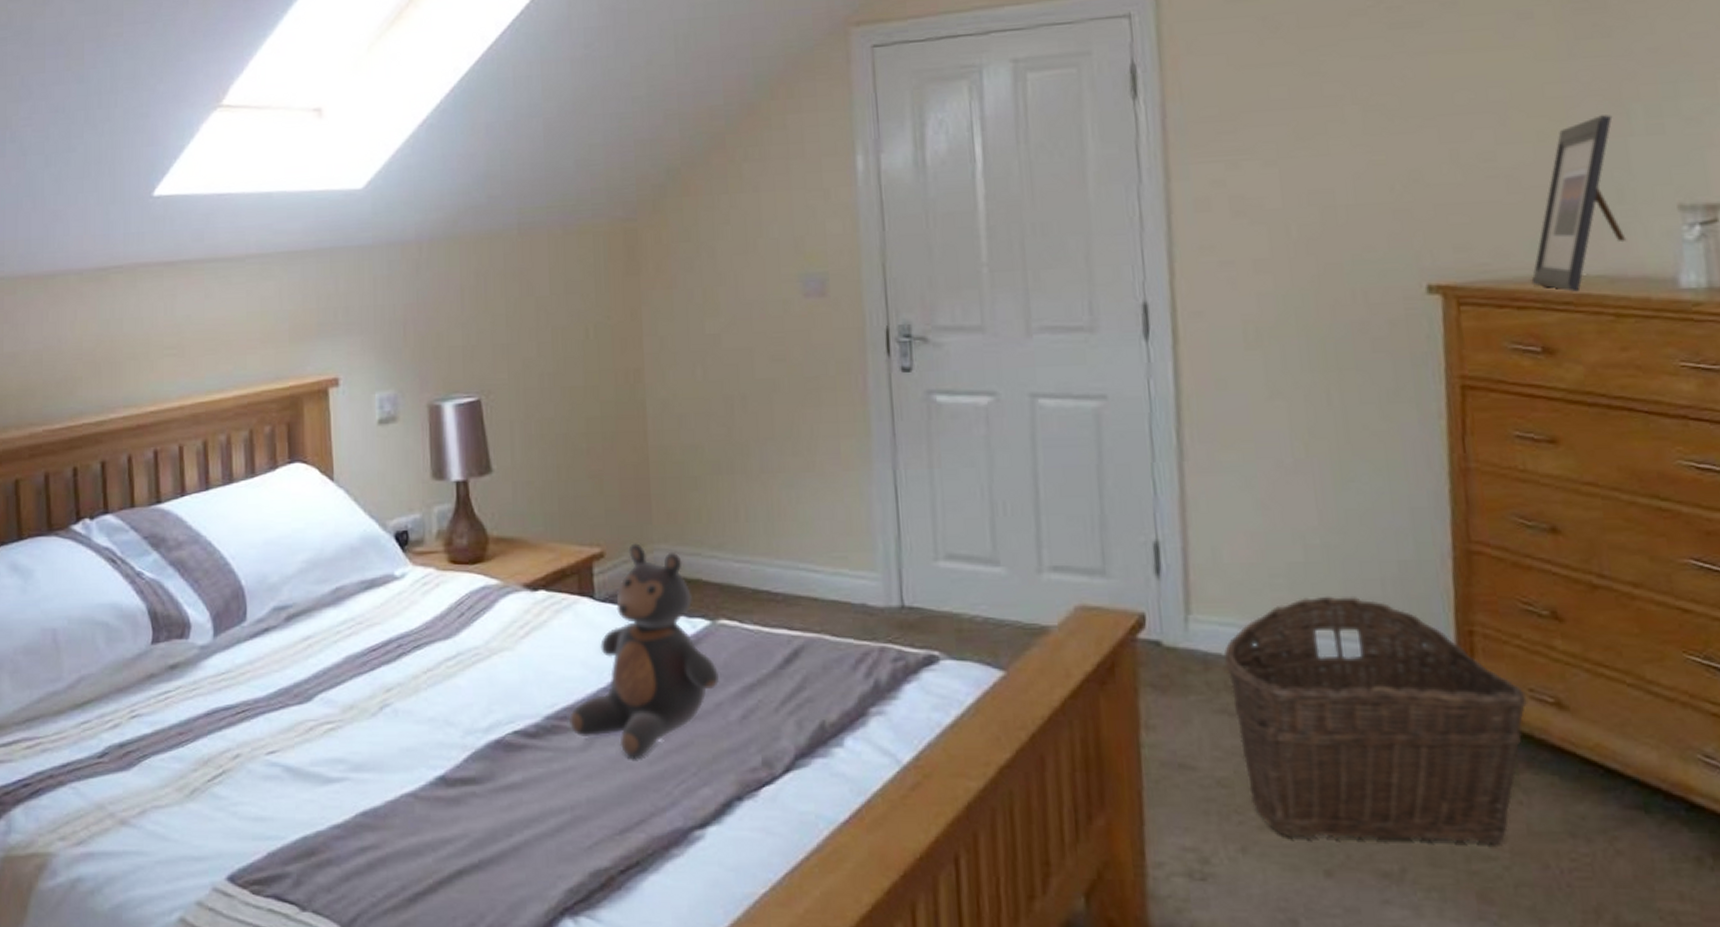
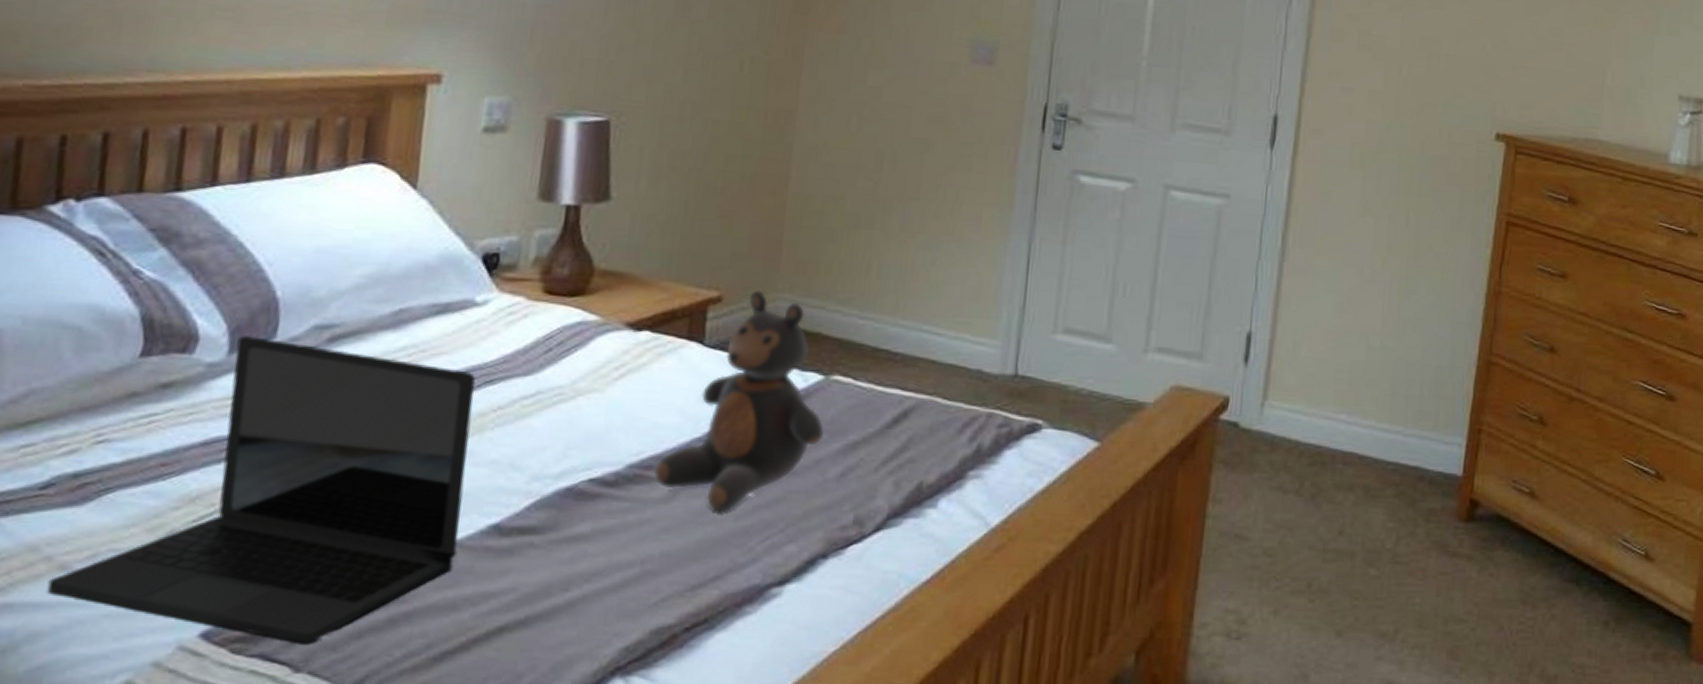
laptop: none [114,620,413,885] -> present [47,336,476,643]
wicker basket: present [1224,596,1527,843] -> none [1287,391,1510,608]
picture frame: present [1531,115,1627,292] -> none [1570,13,1647,155]

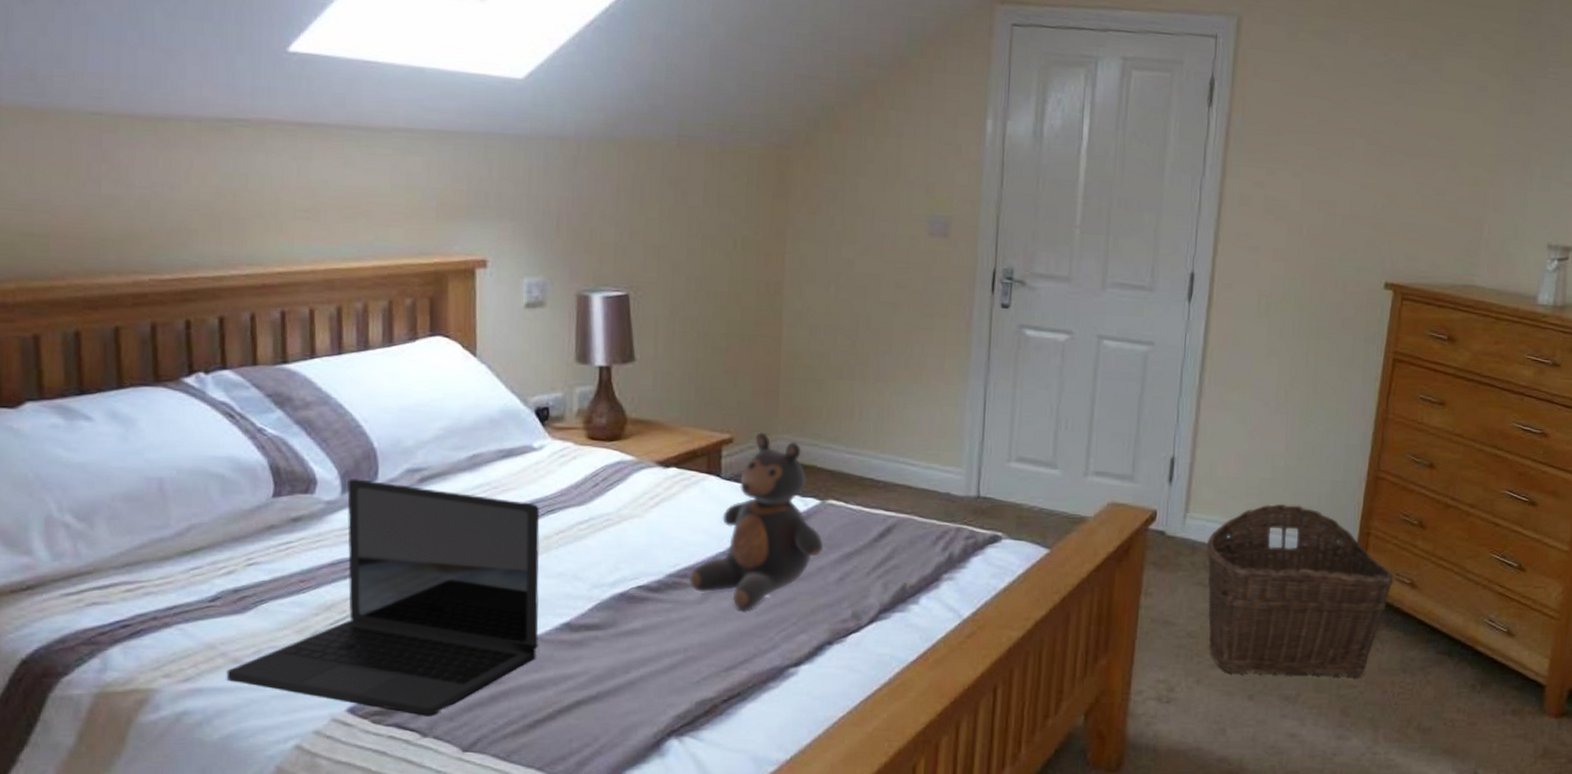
wicker basket: none [1287,391,1510,608] -> present [1206,503,1394,676]

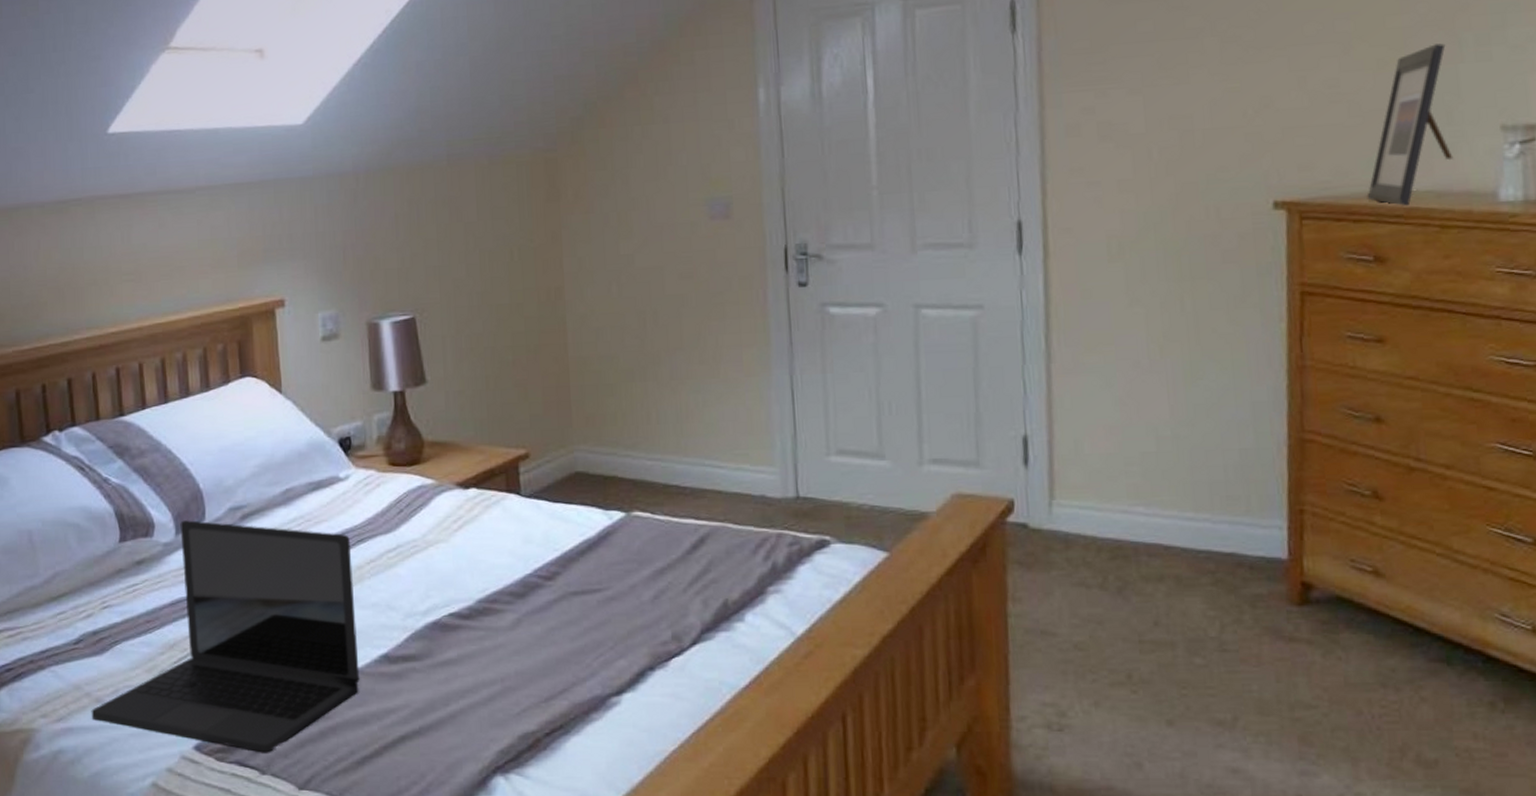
teddy bear: present [689,432,823,609] -> none [499,445,633,634]
wicker basket: present [1206,503,1394,676] -> none [1083,481,1348,694]
picture frame: none [1450,172,1522,299] -> present [1367,43,1454,206]

